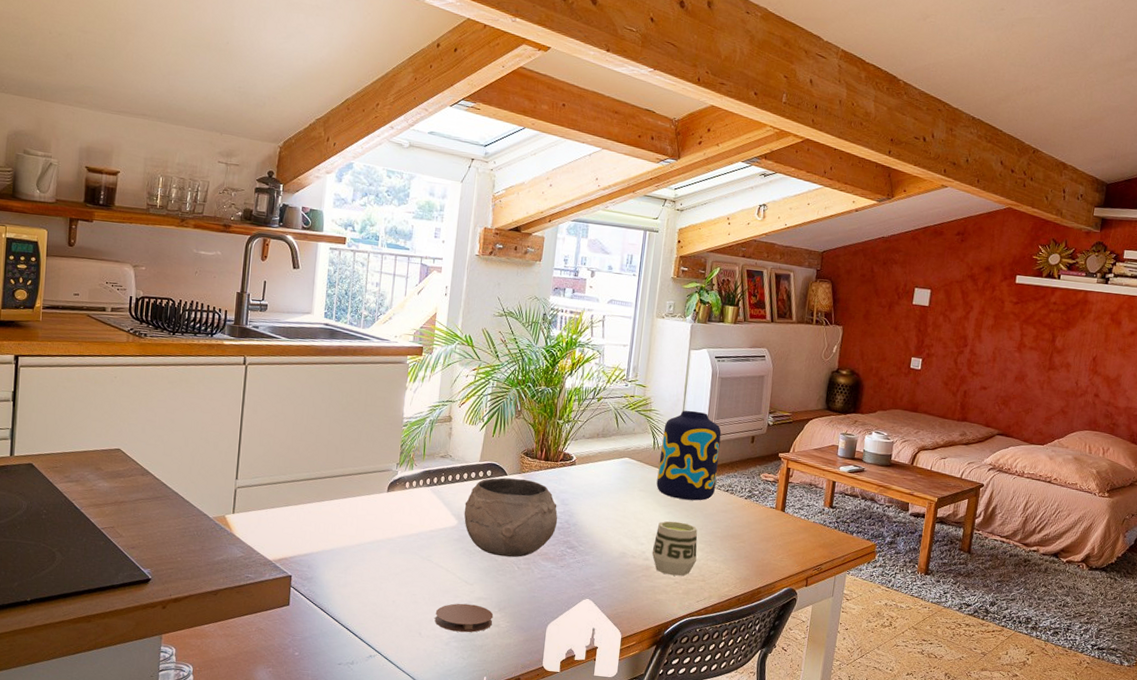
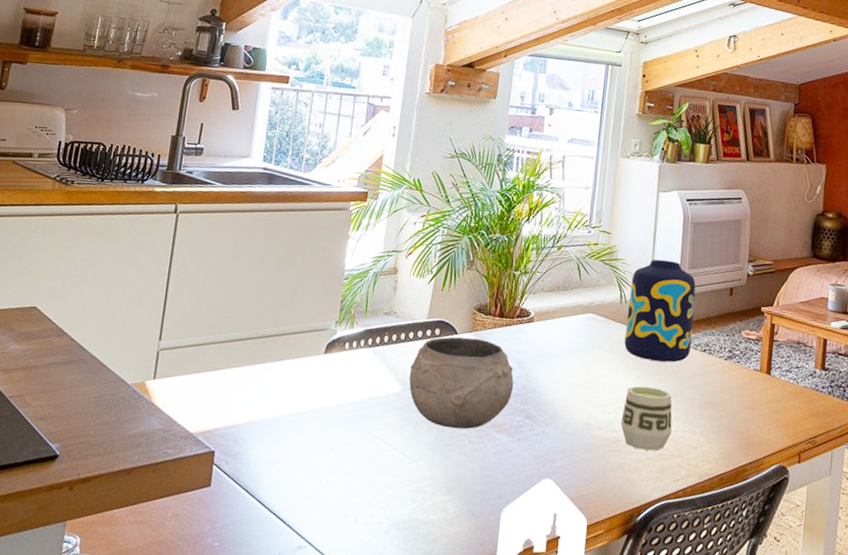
coaster: present [434,603,494,633] -> none [373,483,441,519]

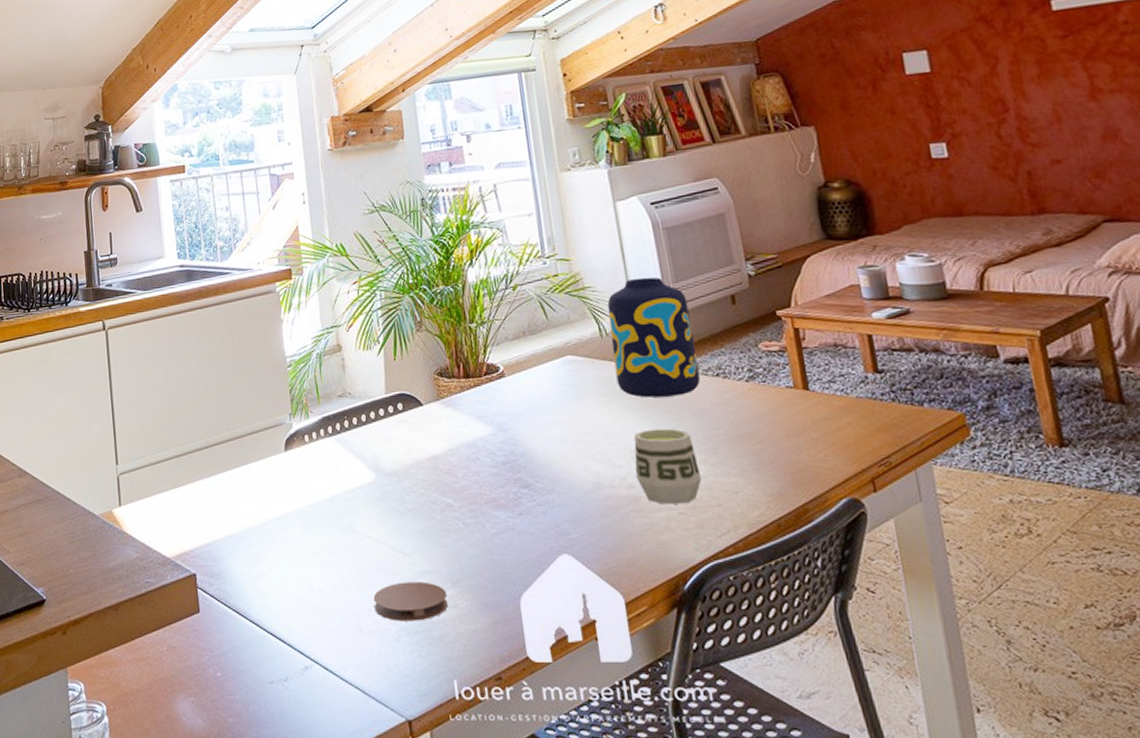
coaster: none [373,483,441,519] -> present [373,581,449,622]
bowl: present [409,337,514,429] -> none [379,406,501,512]

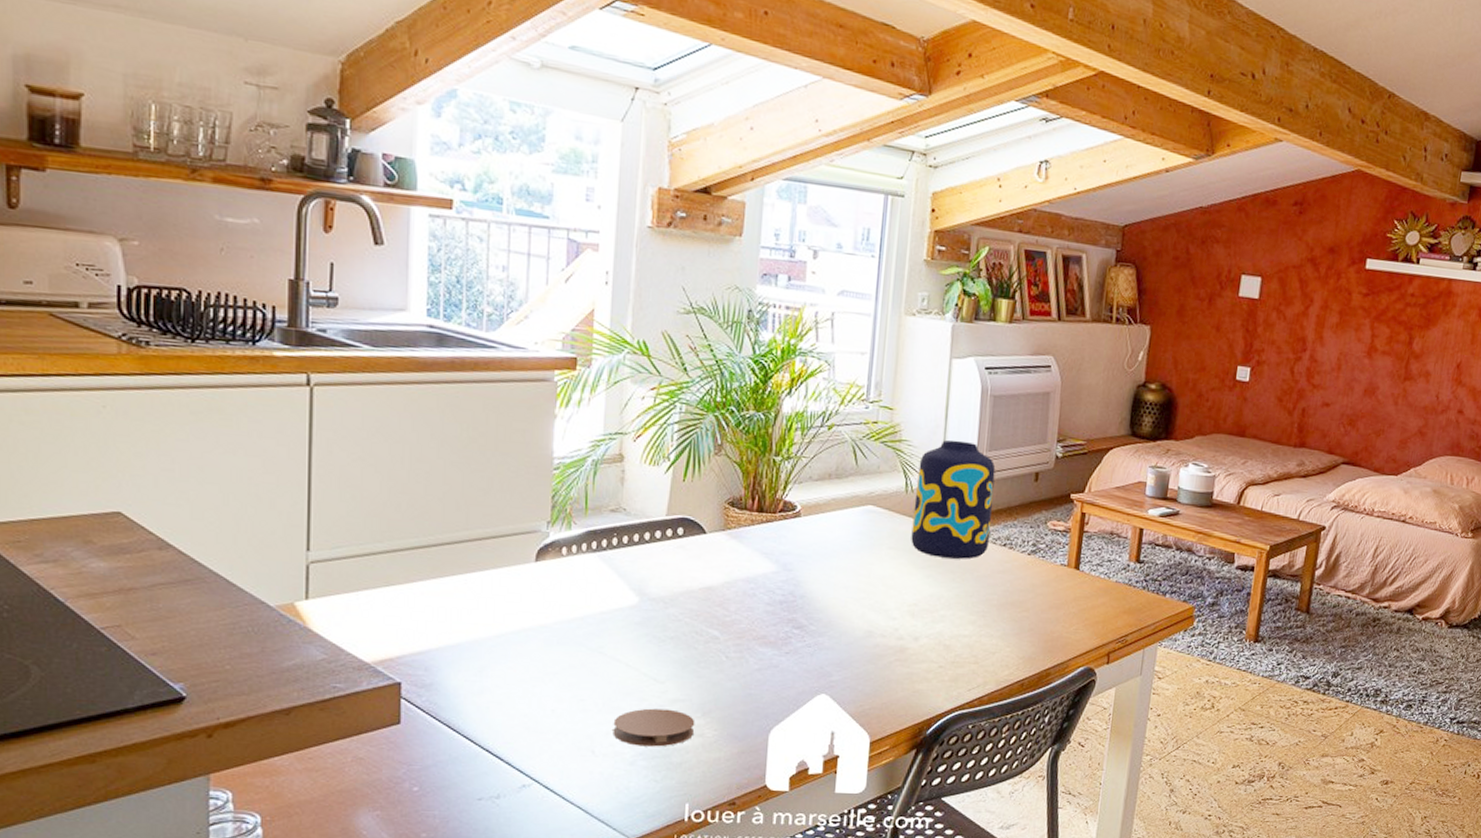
cup: present [634,428,702,505] -> none [907,587,967,659]

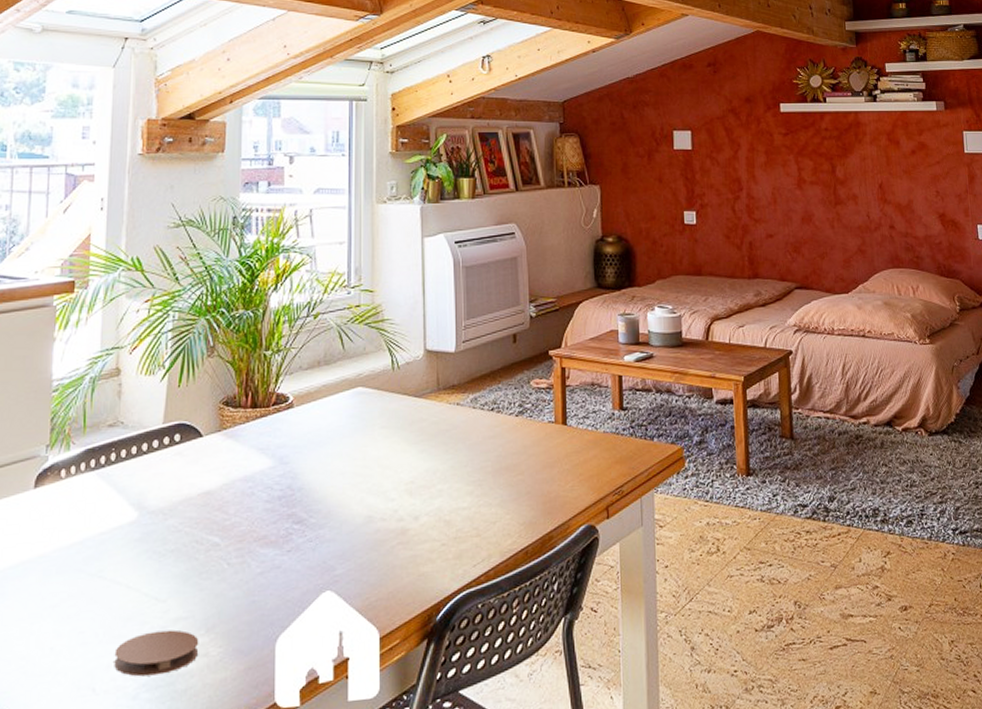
vase: present [911,439,996,559] -> none [401,313,478,431]

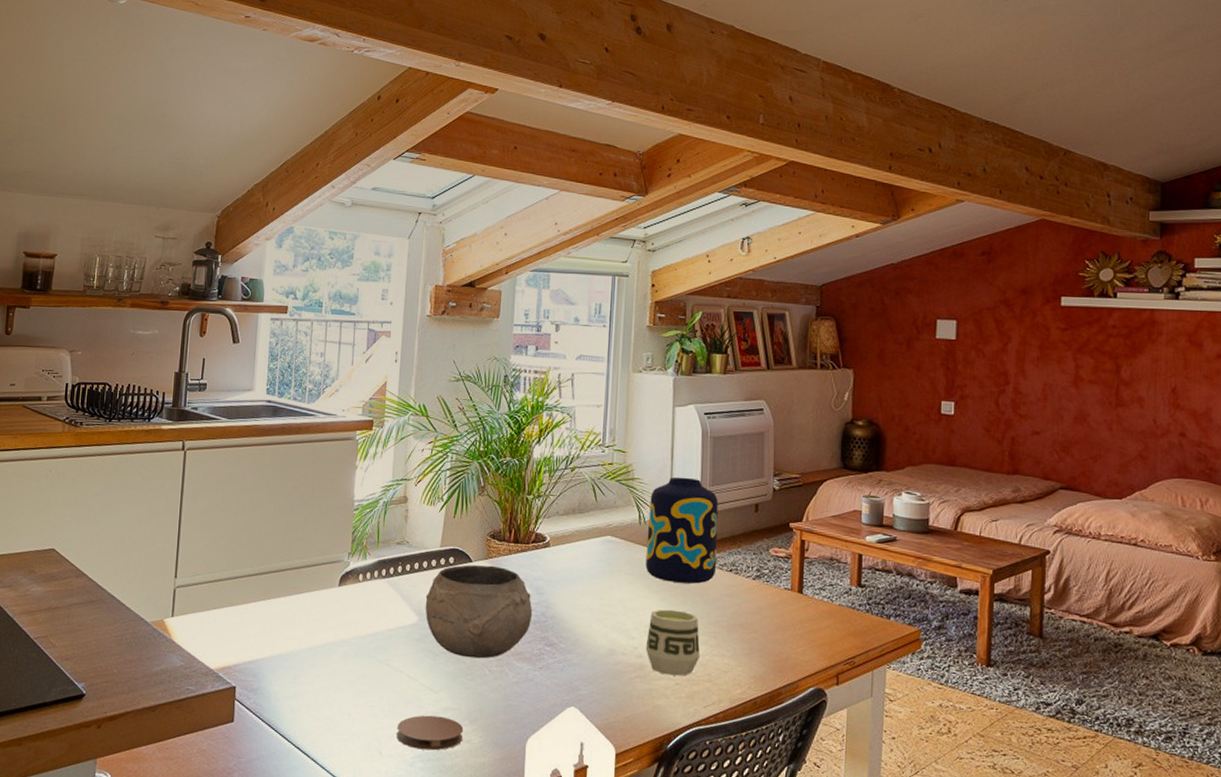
bowl: none [146,437,277,553] -> present [425,565,533,659]
vase: none [401,313,478,431] -> present [645,477,719,584]
cup: none [406,460,465,536] -> present [645,609,700,676]

